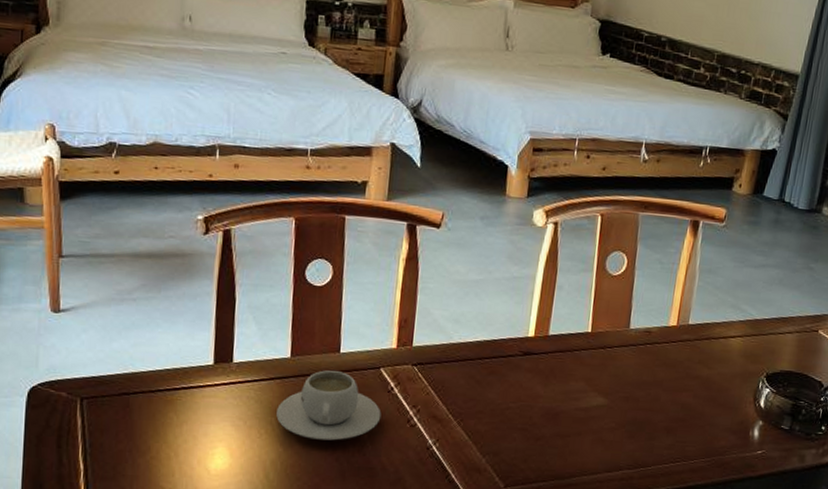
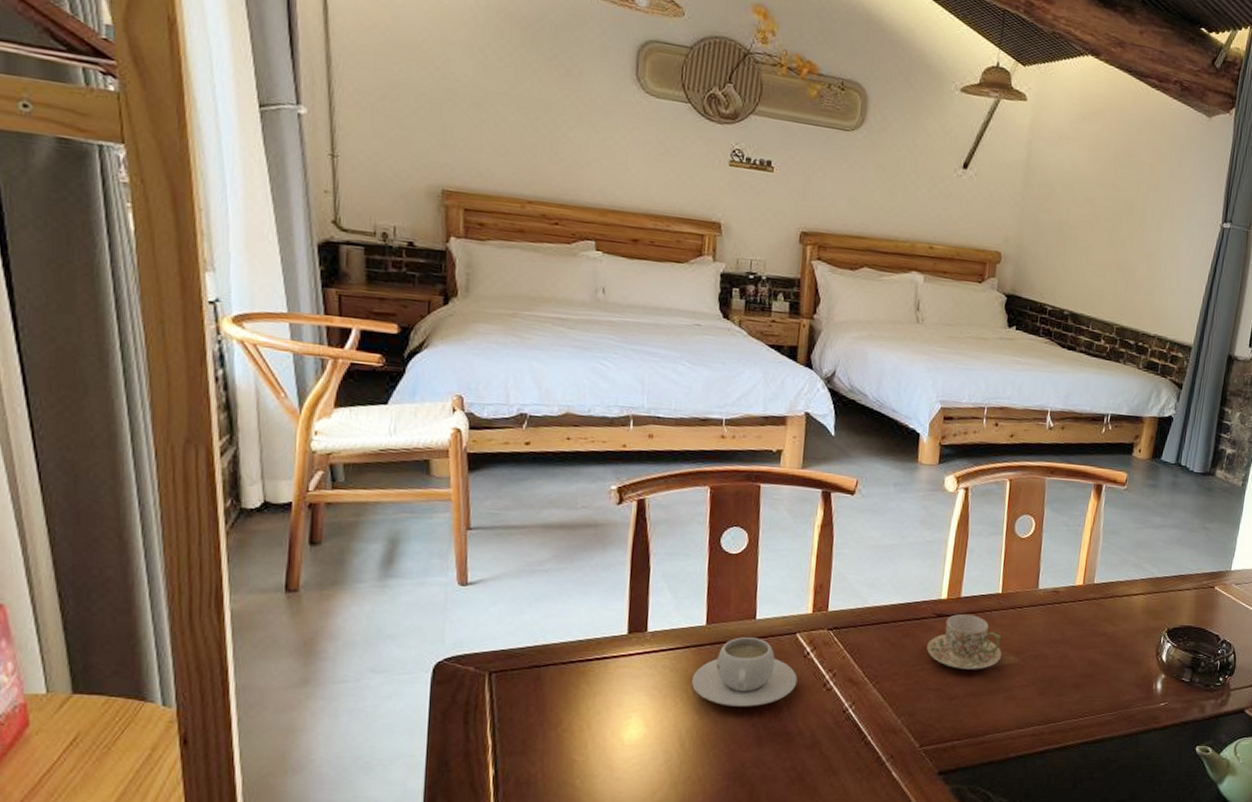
teacup: none [513,352,591,411] -> present [927,613,1002,670]

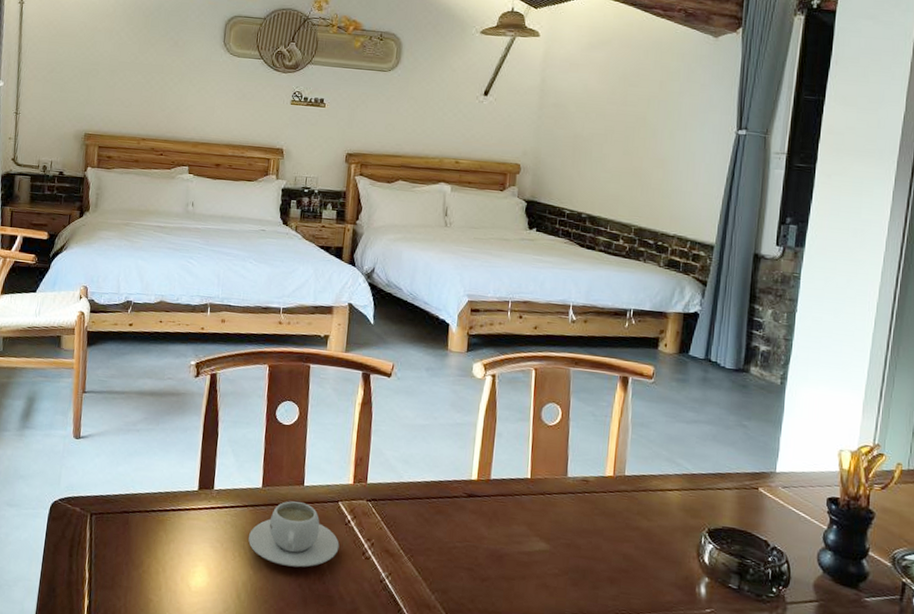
teacup: present [927,613,1002,670] -> none [458,495,533,553]

